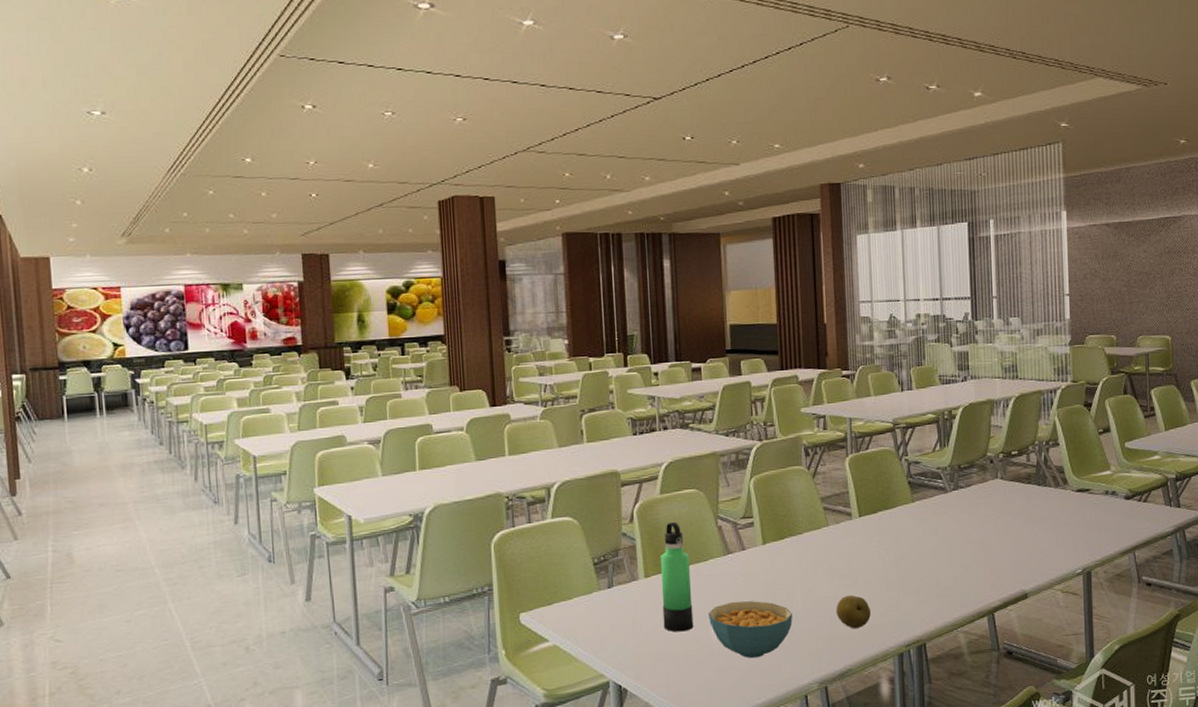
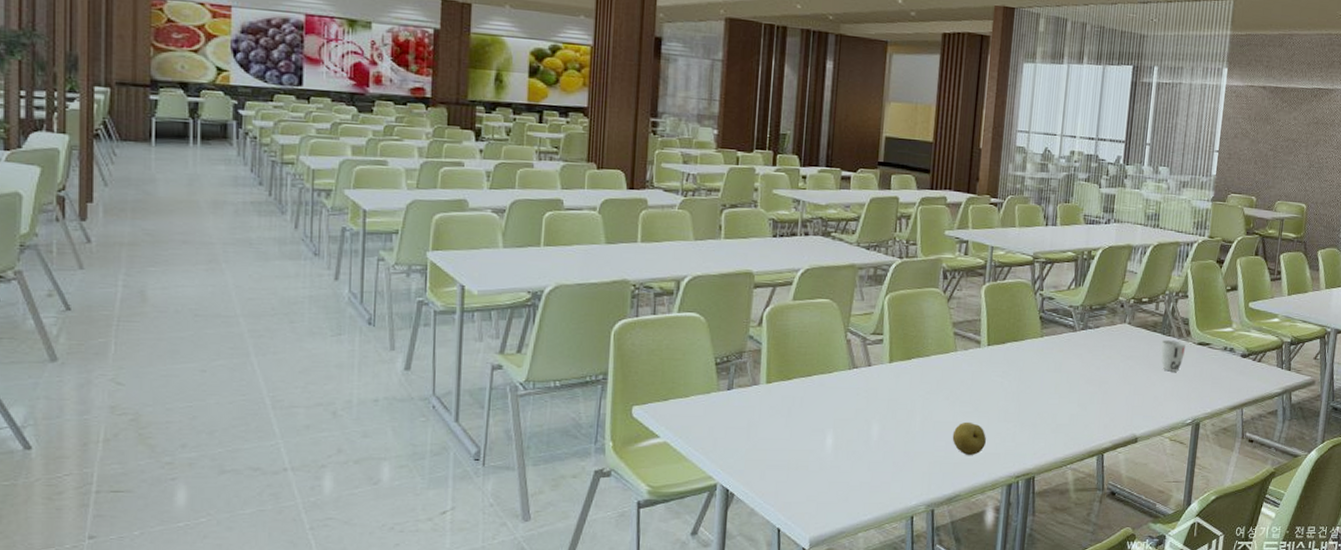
thermos bottle: present [660,521,694,632] -> none [779,329,814,441]
cereal bowl: present [707,601,793,659] -> none [825,417,909,475]
cup: none [1038,490,1064,523] -> present [1160,340,1186,372]

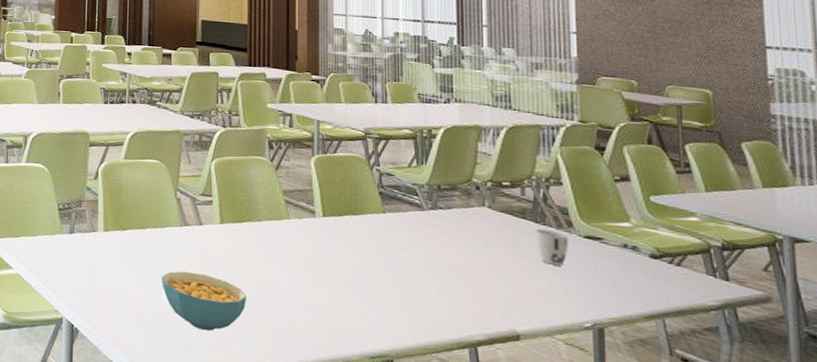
cereal bowl: none [825,417,909,475] -> present [161,271,246,331]
fruit: present [952,421,986,455] -> none [293,291,331,327]

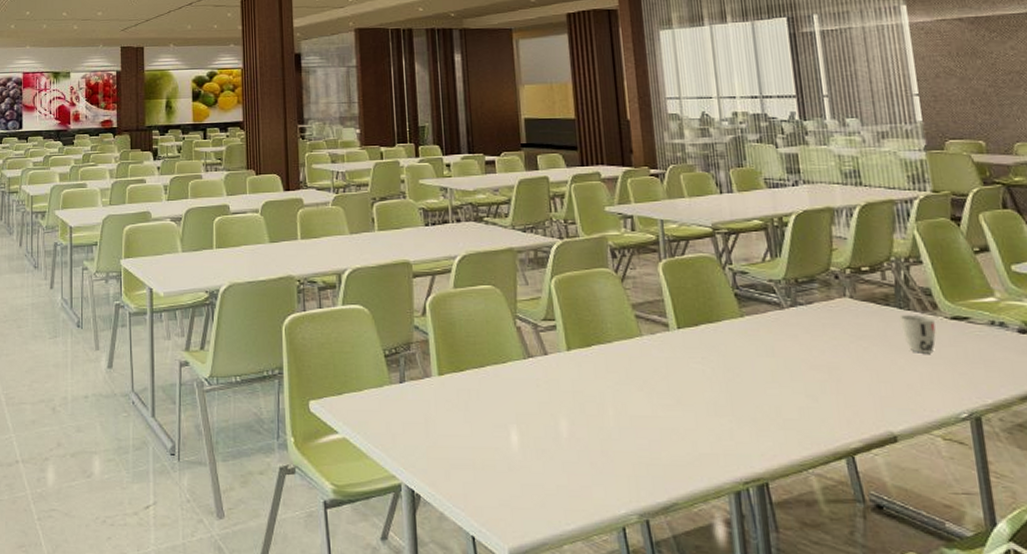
cereal bowl: present [161,271,246,331] -> none [507,411,605,477]

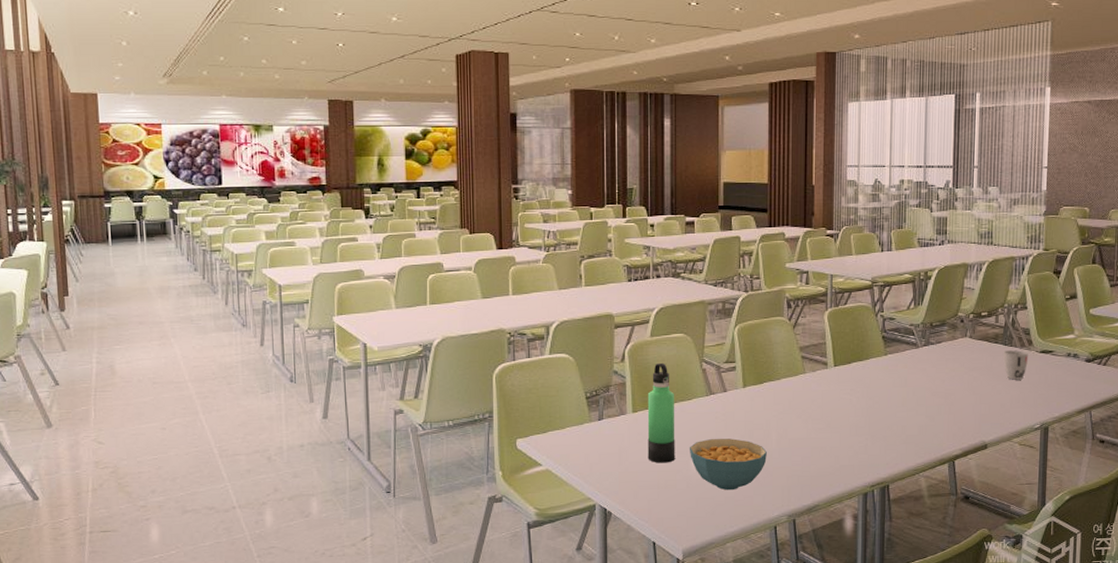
thermos bottle: none [454,318,492,438] -> present [647,362,675,463]
cereal bowl: none [507,411,605,477] -> present [689,438,767,491]

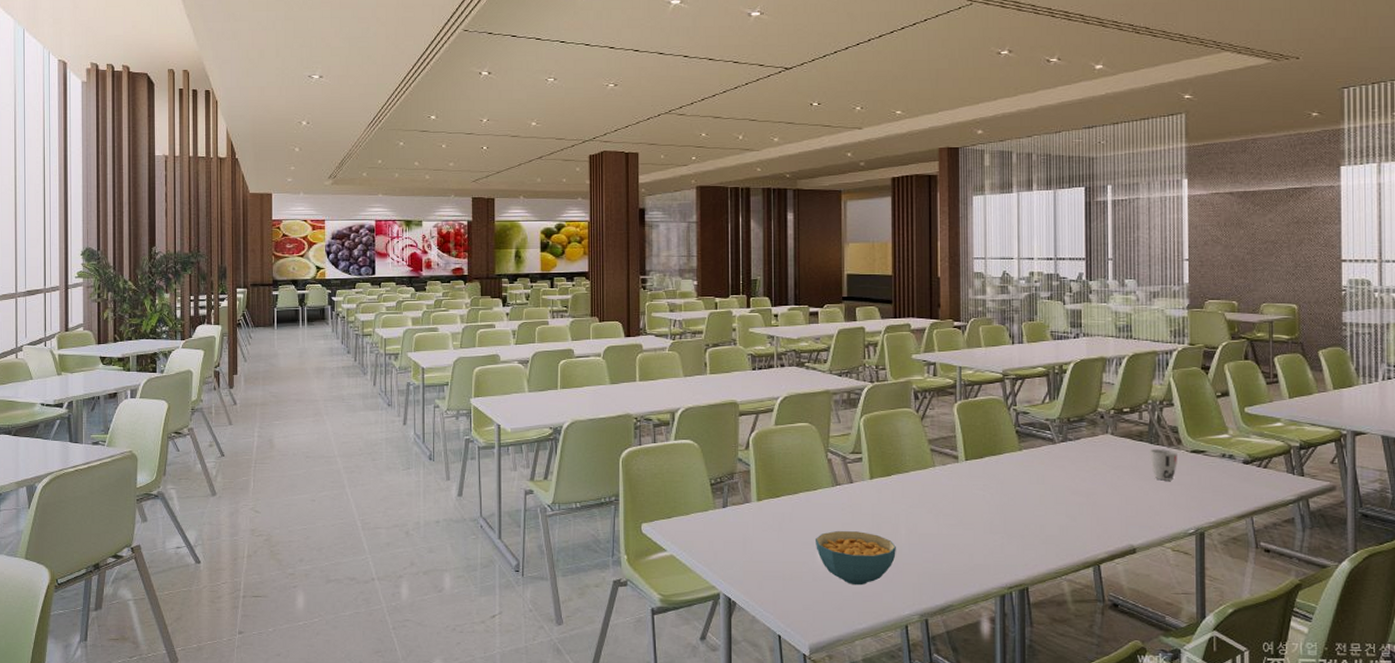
thermos bottle: present [647,362,675,463] -> none [772,451,801,554]

